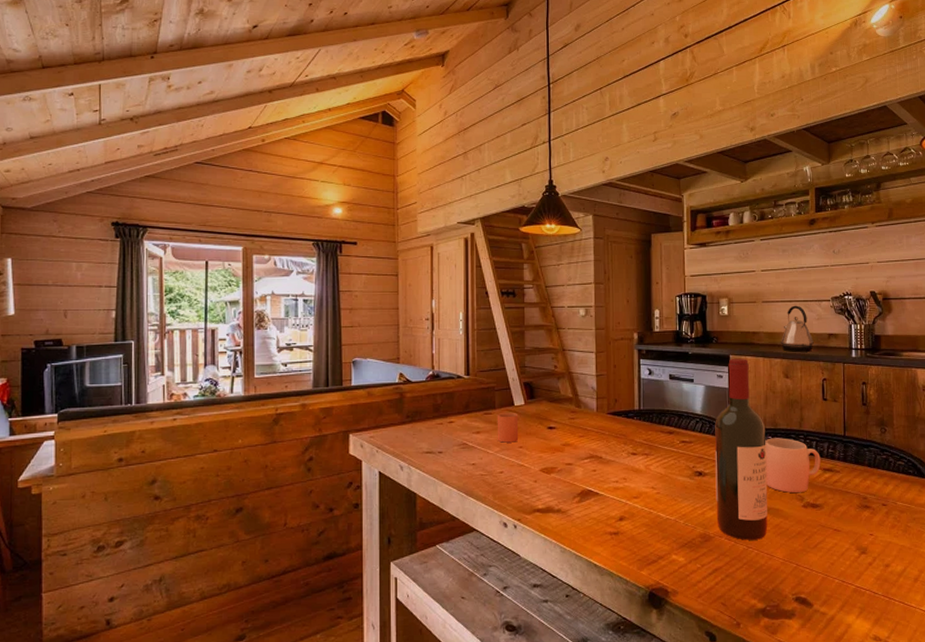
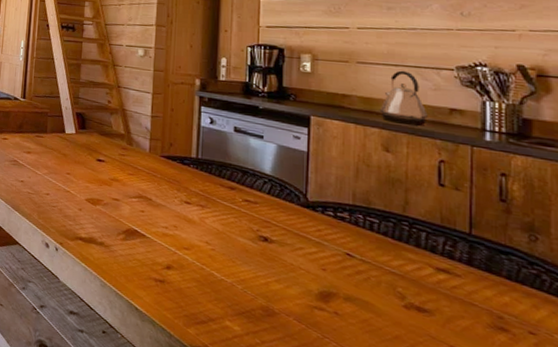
cup: present [497,412,519,443] -> none [46,137,69,168]
wine bottle: present [714,359,768,540] -> none [283,120,355,332]
mug: present [765,438,821,494] -> none [353,217,432,290]

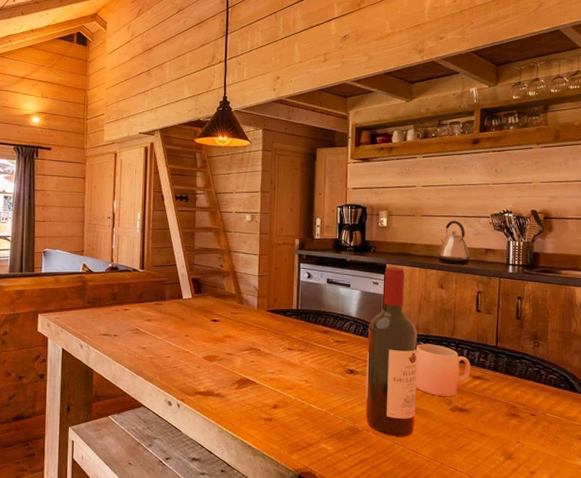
wine bottle: none [283,120,355,332] -> present [365,268,418,437]
mug: none [353,217,432,290] -> present [416,343,471,397]

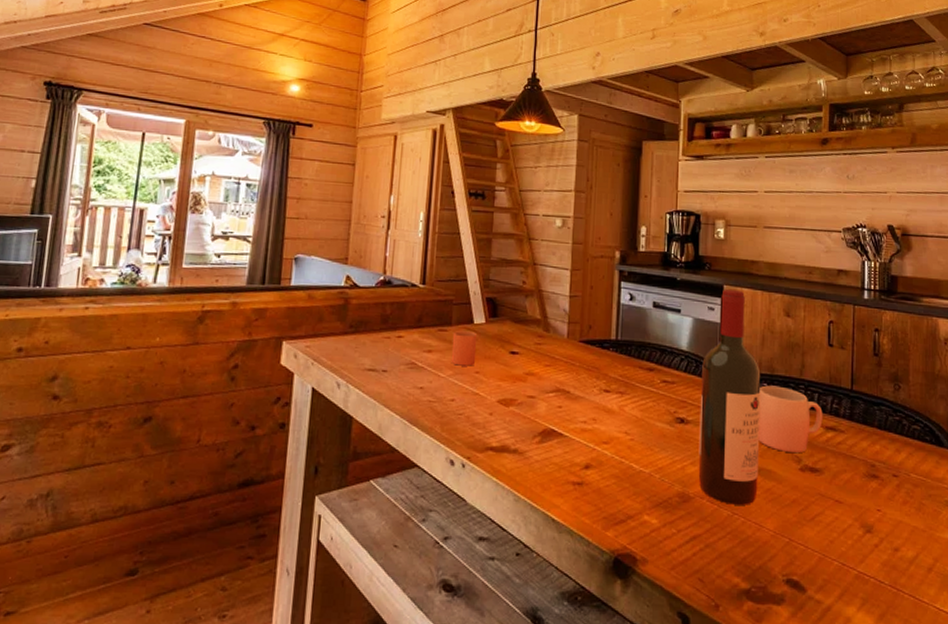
cup: none [166,303,186,331] -> present [451,330,478,366]
kettle: present [437,220,471,265] -> none [782,234,821,288]

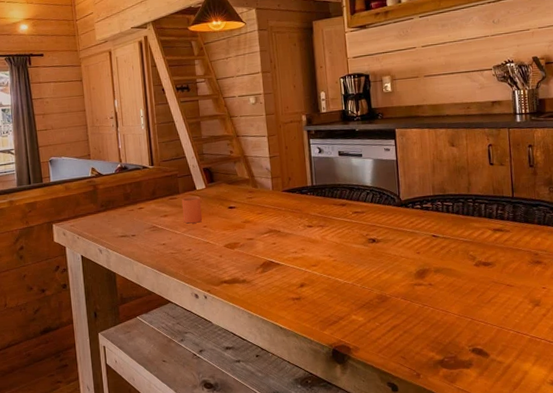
wine bottle: present [698,290,761,505] -> none [385,131,442,299]
mug: present [758,385,823,454] -> none [434,203,491,254]

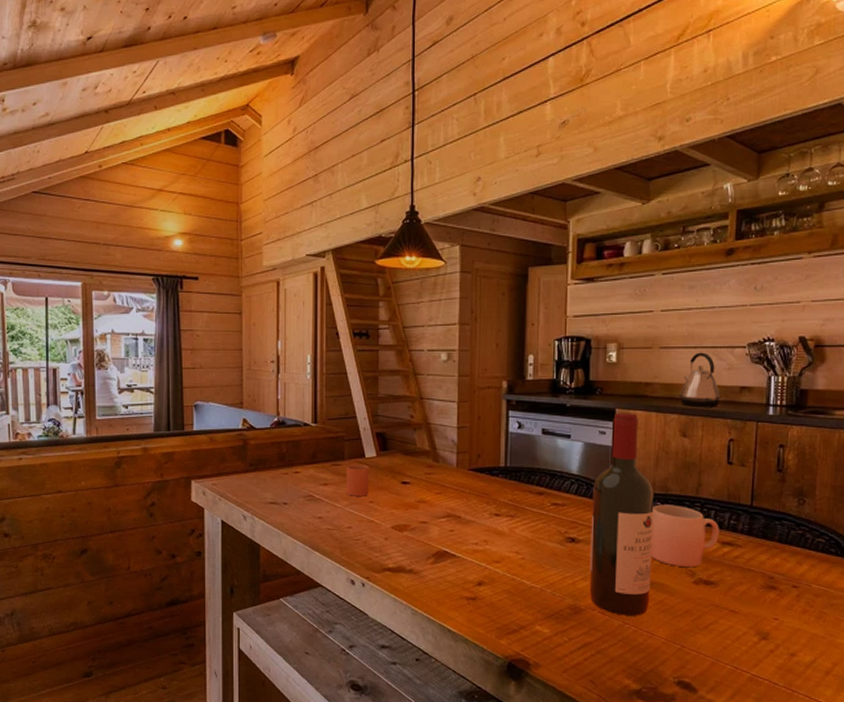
wine bottle: none [385,131,442,299] -> present [589,413,654,616]
mug: none [434,203,491,254] -> present [651,504,719,568]
kettle: none [444,76,478,122] -> present [678,352,721,407]

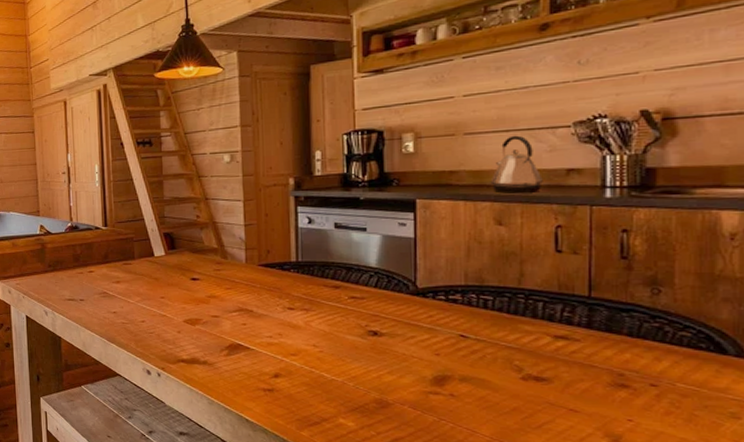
cup: present [346,464,370,497] -> none [136,262,160,293]
wine bottle: present [589,413,654,616] -> none [394,203,469,412]
mug: present [651,504,719,568] -> none [466,296,550,363]

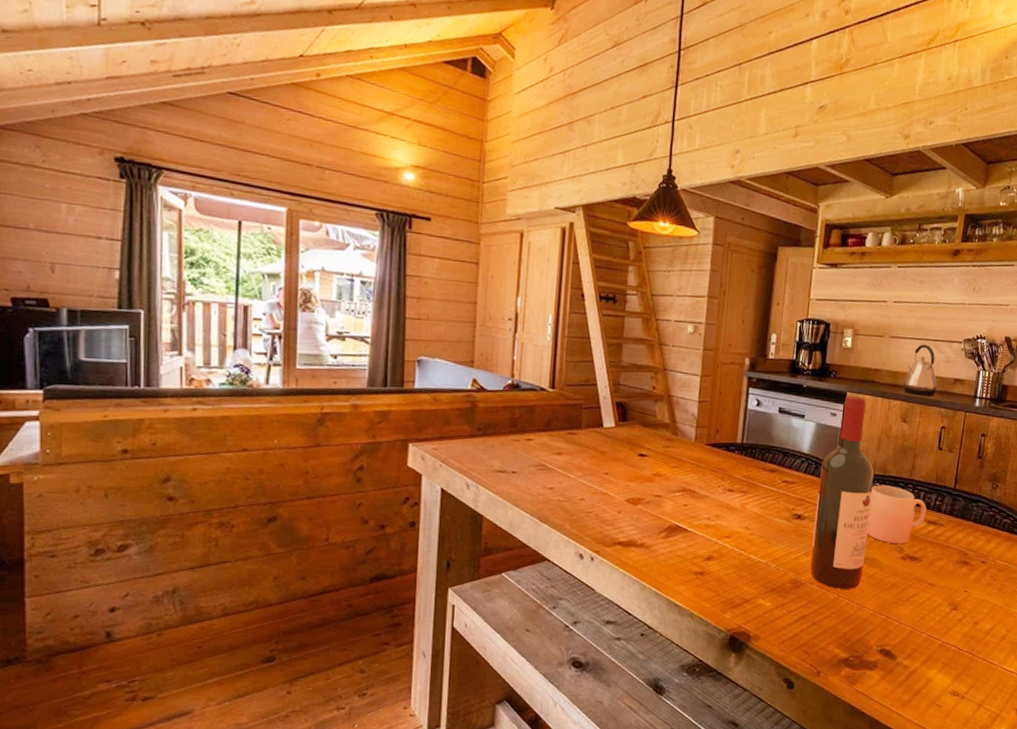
wine bottle: none [394,203,469,412] -> present [810,396,875,589]
mug: none [466,296,550,363] -> present [867,485,927,545]

